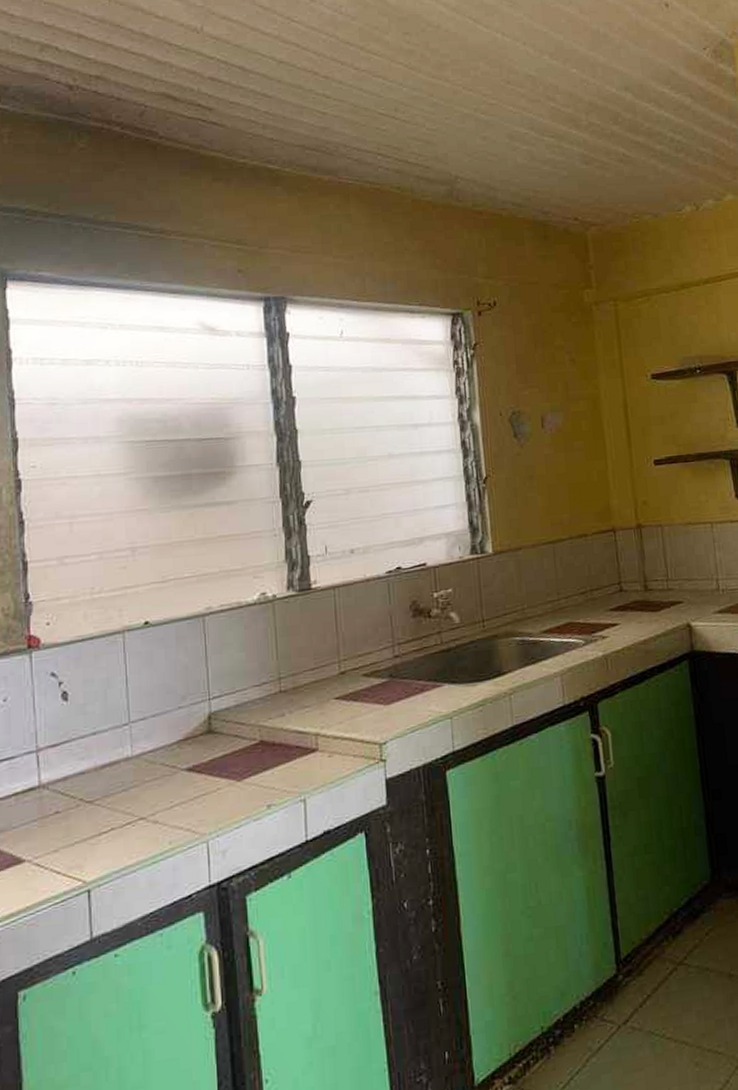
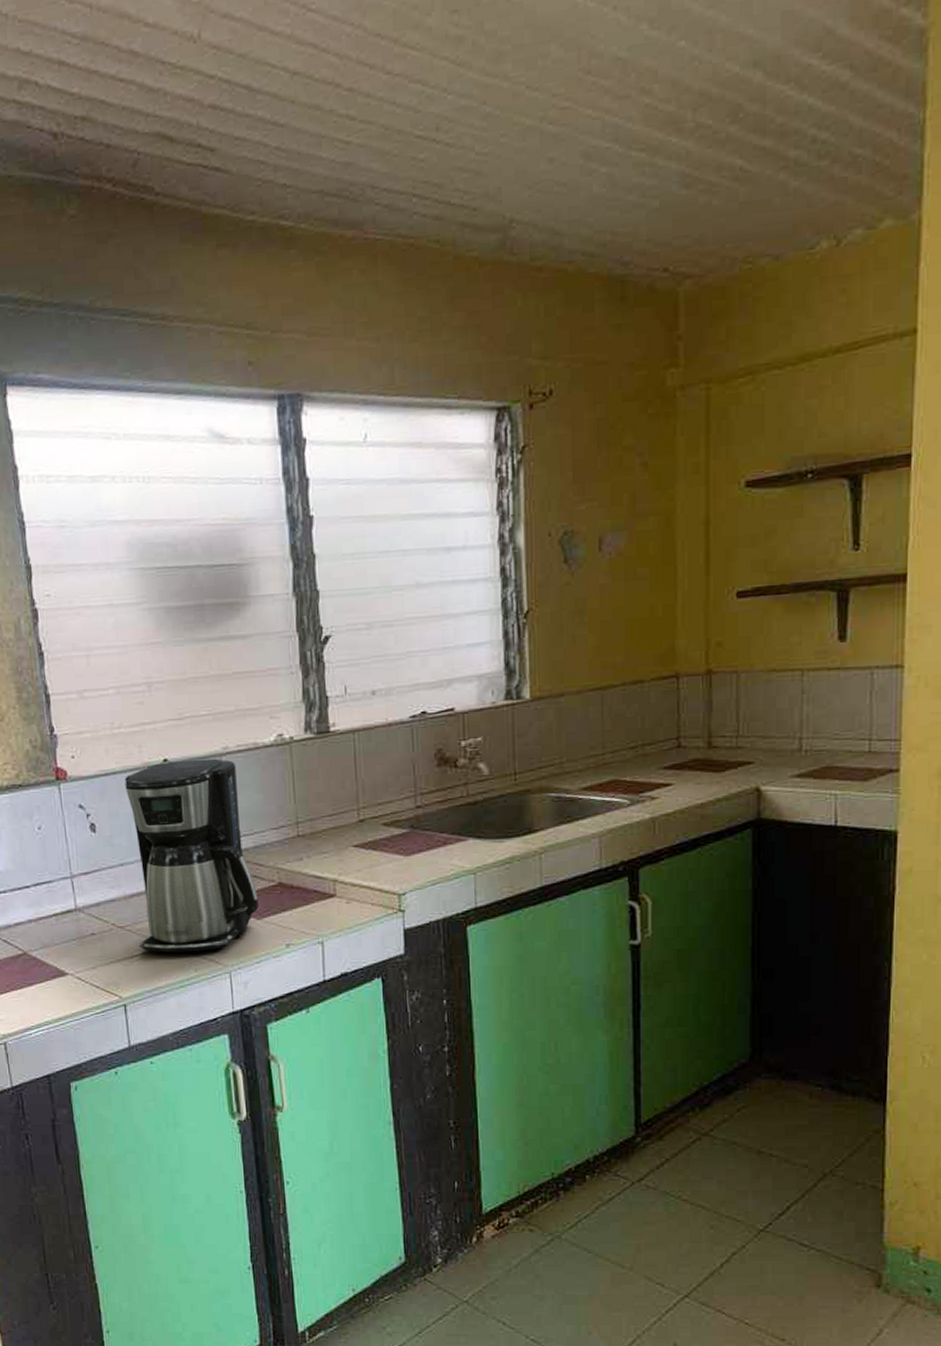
coffee maker: none [102,619,239,827] -> present [124,758,259,953]

